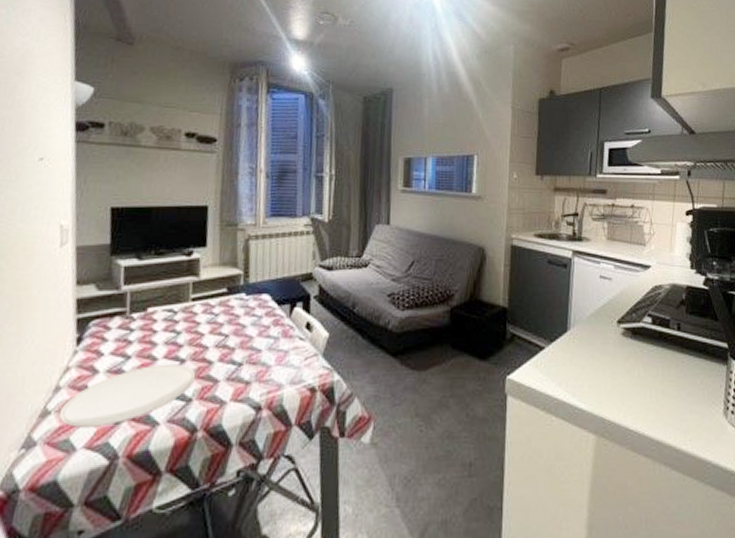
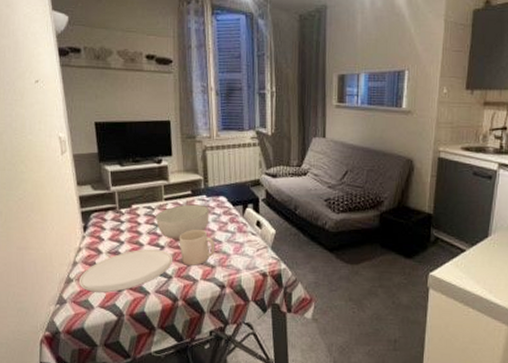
bowl: none [176,305,248,353] -> present [155,204,209,242]
mug: none [205,335,253,383] -> present [179,229,215,266]

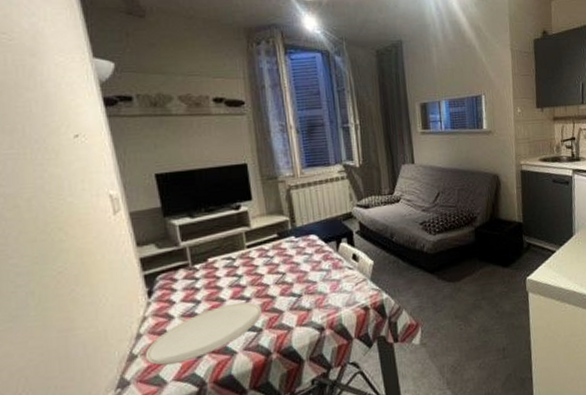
bowl: present [155,204,209,242] -> none [237,246,301,290]
mug: present [179,229,215,266] -> none [267,272,310,314]

